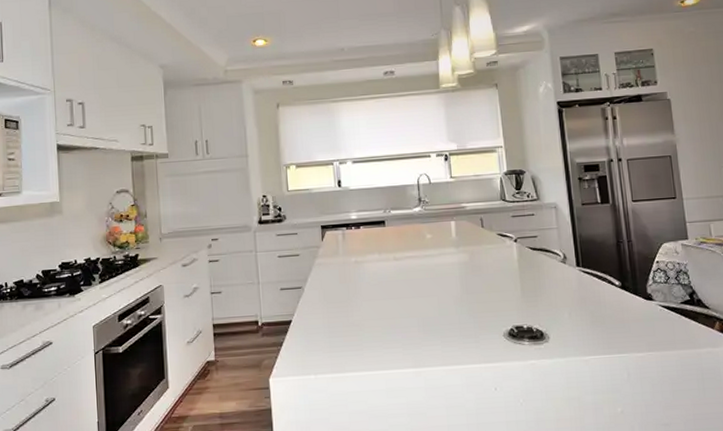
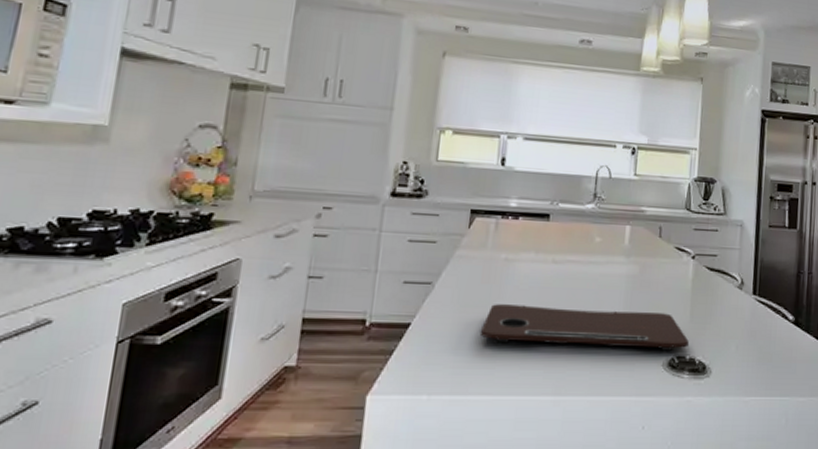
cutting board: none [346,291,524,330] -> present [479,304,689,352]

